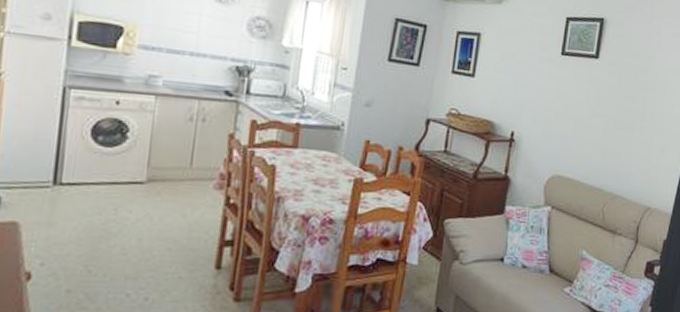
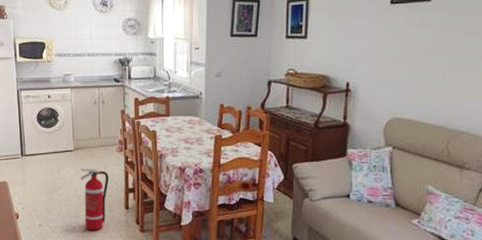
fire extinguisher: none [146,208,197,300] -> present [80,168,109,231]

